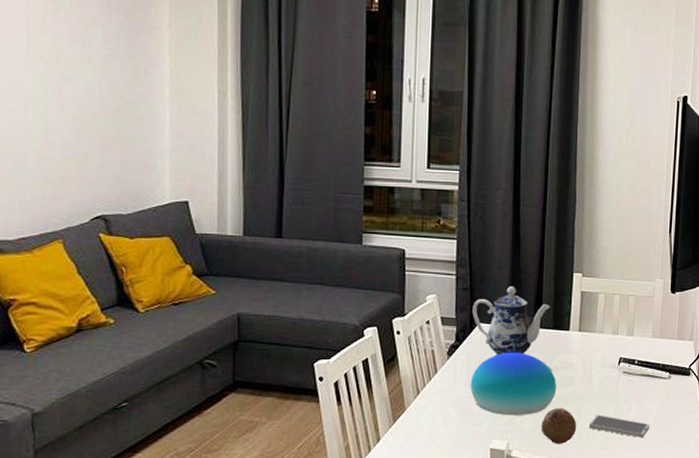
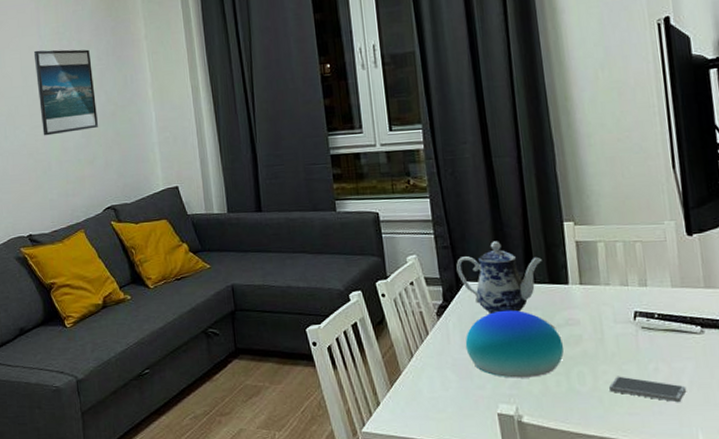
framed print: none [17,17,96,124] -> present [33,49,98,136]
fruit: present [541,408,577,444] -> none [551,369,595,409]

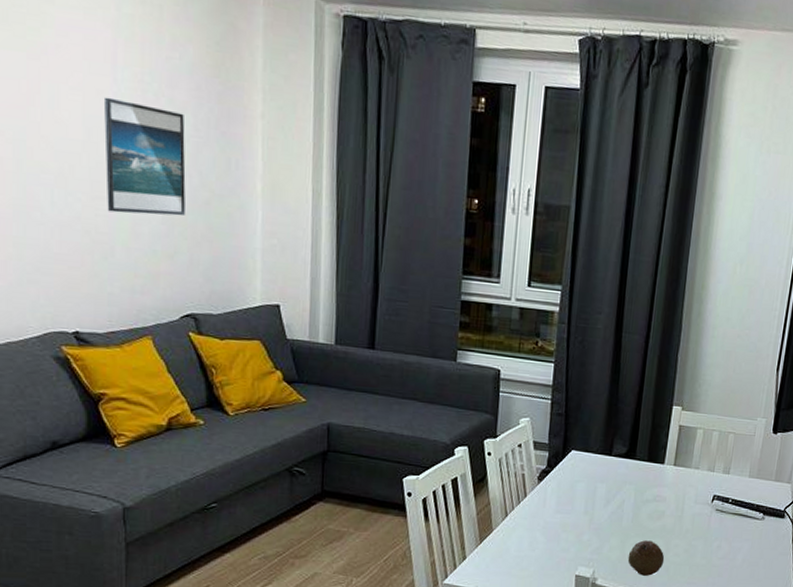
teapot: present [456,241,542,315] -> none [566,415,646,485]
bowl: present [465,309,564,378] -> none [559,481,647,545]
fruit: none [551,369,595,409] -> present [627,540,665,576]
smartphone: present [609,376,687,403] -> none [677,550,739,577]

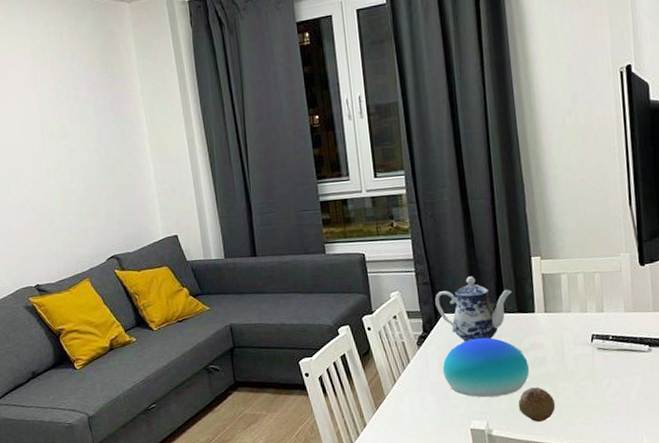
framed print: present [103,97,186,217] -> none [32,105,99,191]
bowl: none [559,481,647,545] -> present [442,337,530,398]
teapot: none [566,415,646,485] -> present [435,276,512,343]

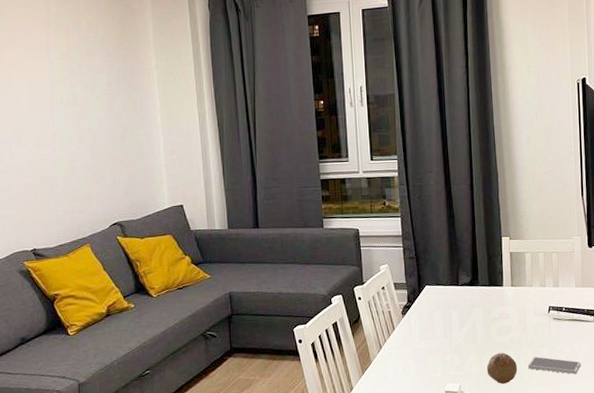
teapot: present [435,276,512,343] -> none [419,252,485,312]
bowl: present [442,337,530,398] -> none [423,307,497,362]
smartphone: none [568,391,635,412] -> present [528,356,582,375]

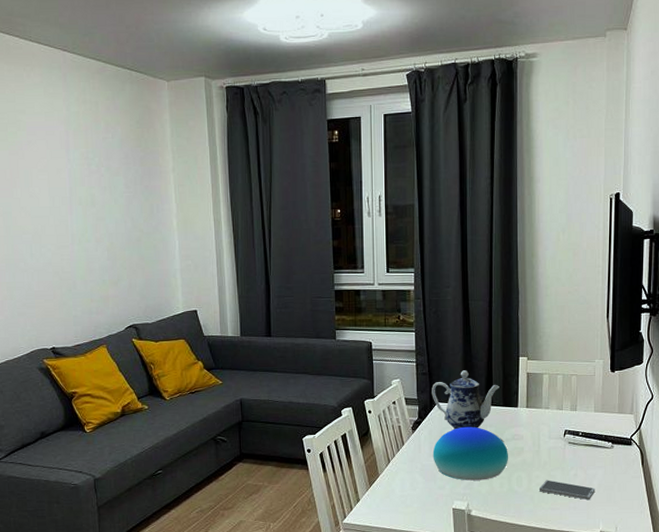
teapot: none [419,252,485,312] -> present [431,370,499,430]
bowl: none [423,307,497,362] -> present [432,426,509,481]
fruit: present [486,353,518,384] -> none [496,474,528,505]

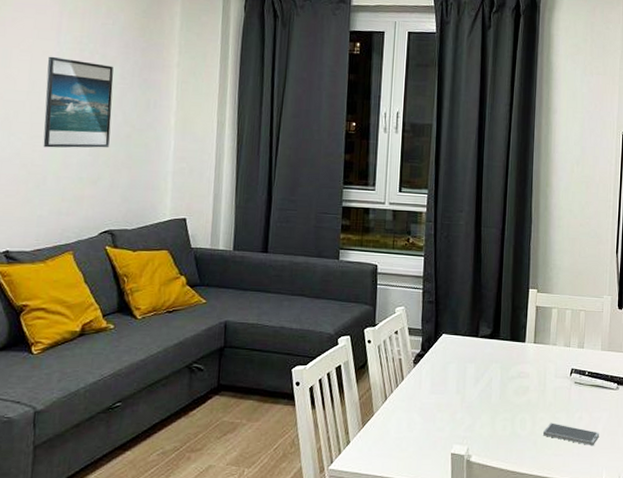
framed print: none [62,173,123,256] -> present [43,56,114,148]
teapot: present [431,370,499,430] -> none [437,300,508,365]
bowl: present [432,426,509,481] -> none [433,361,514,422]

